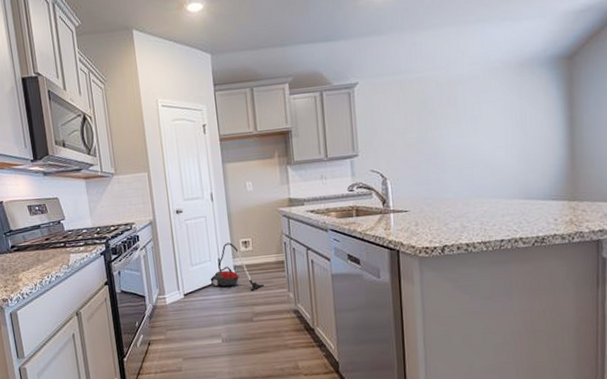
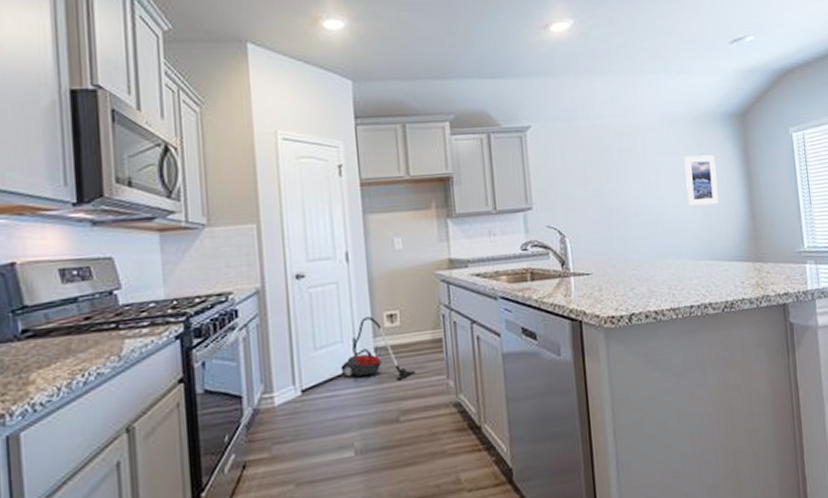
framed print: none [503,99,537,149] -> present [684,155,719,206]

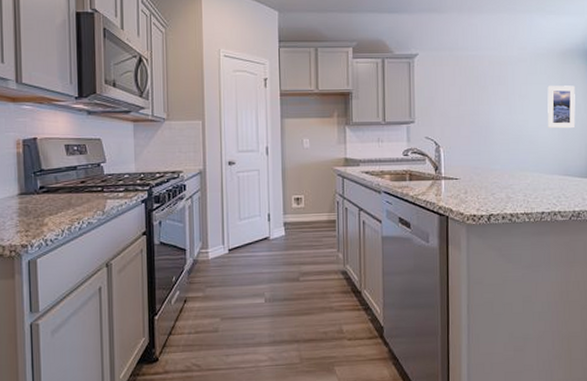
vacuum cleaner: present [340,316,416,381] -> none [258,198,314,250]

